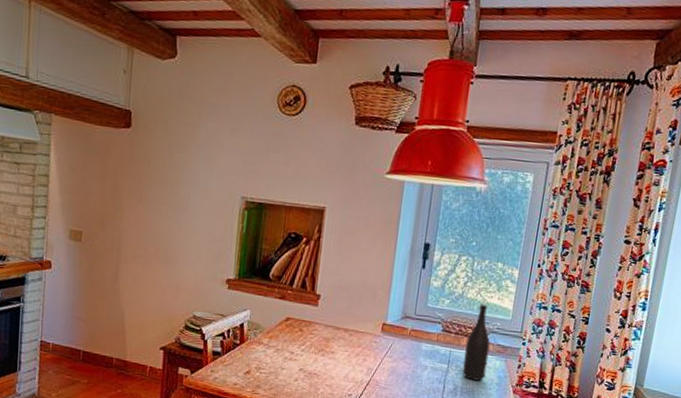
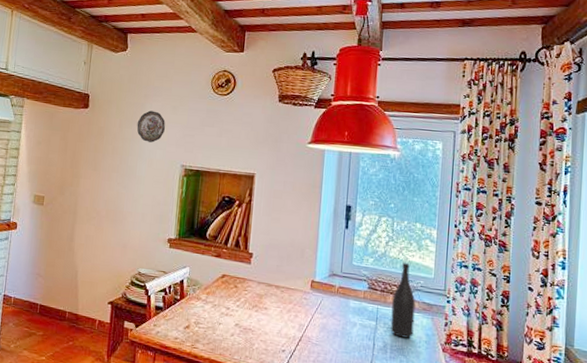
decorative plate: none [189,132,223,170] -> present [136,110,165,143]

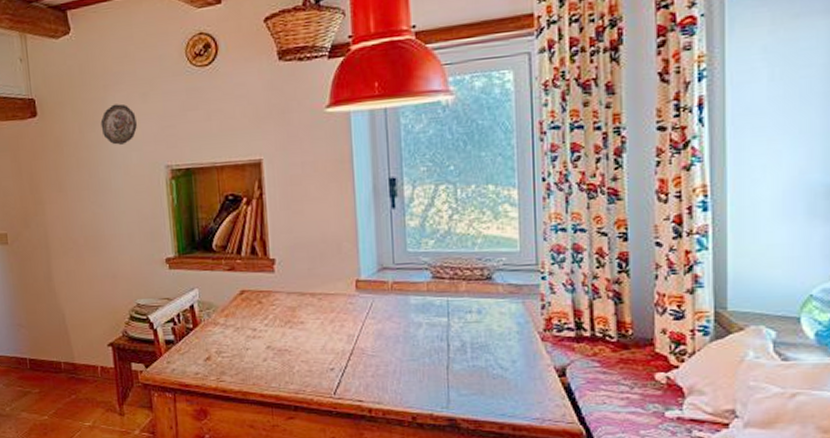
wine bottle: present [390,262,416,338] -> none [466,237,500,332]

